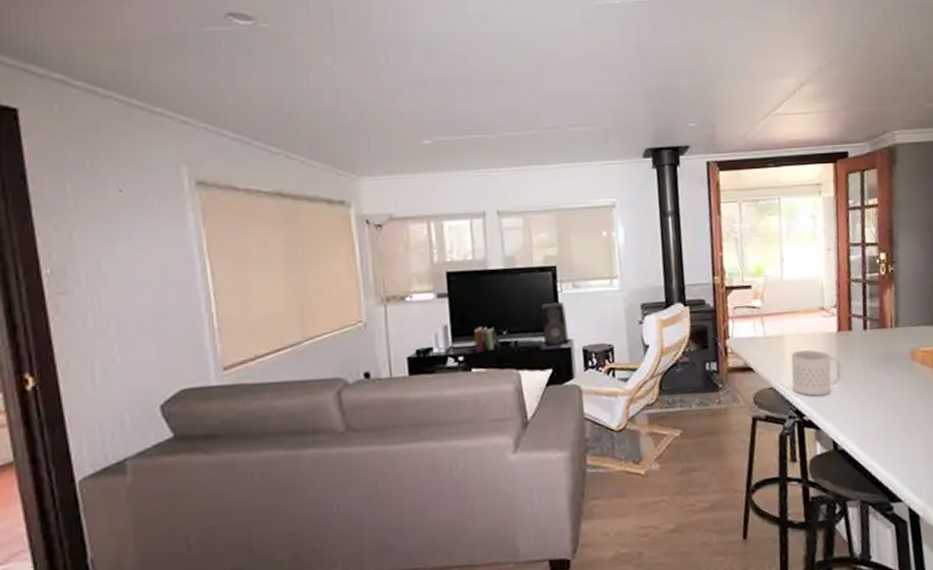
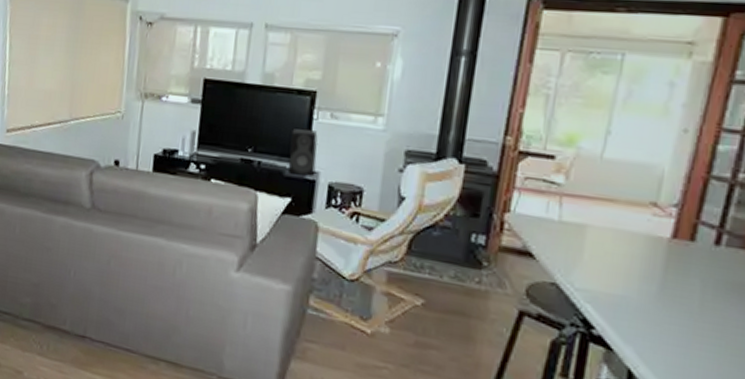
books: present [474,326,502,353] -> none [217,139,245,167]
mug: present [791,350,842,397] -> none [584,248,666,313]

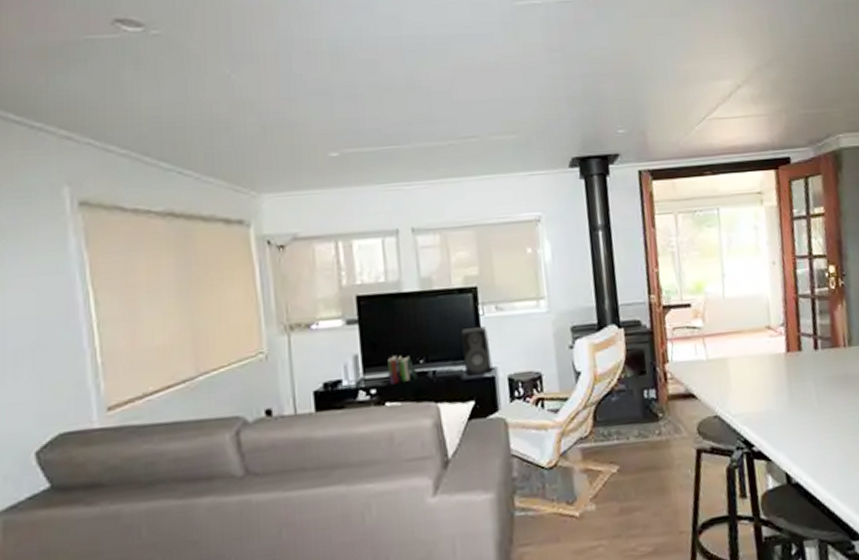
books: none [217,139,245,167] -> present [387,355,418,385]

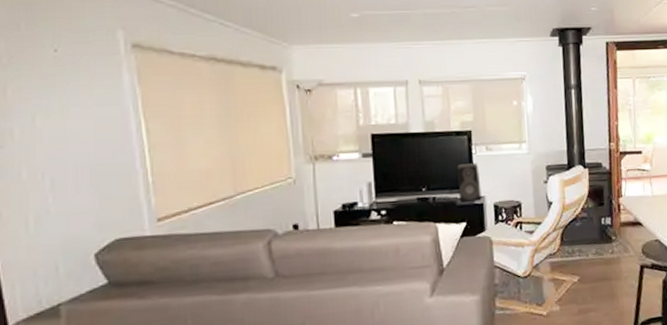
books: present [387,355,418,385] -> none [396,184,421,208]

